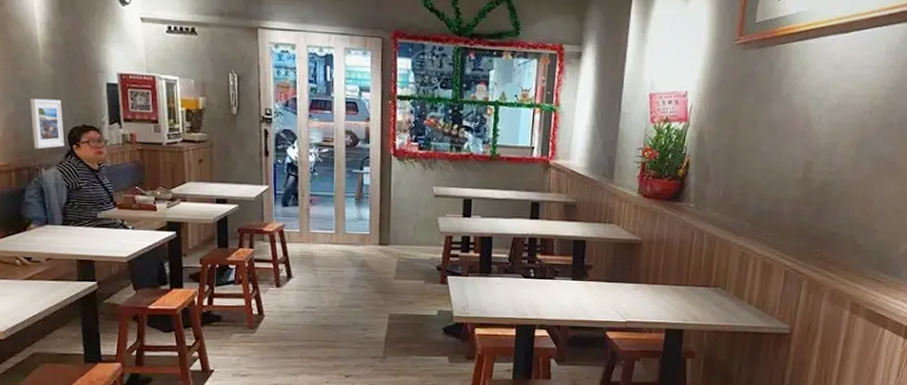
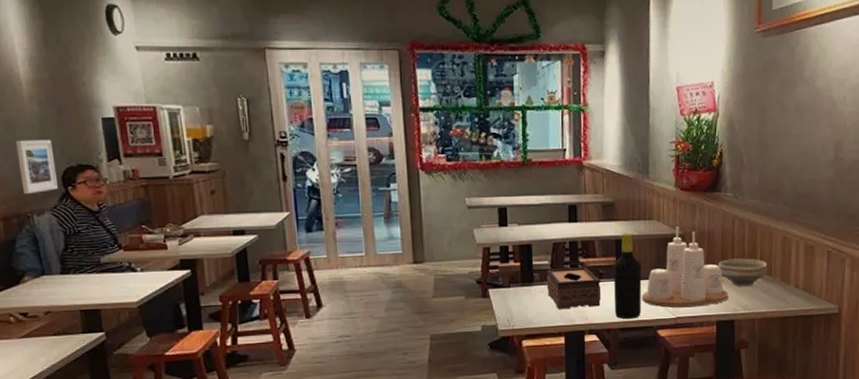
tissue box: none [503,262,556,303] -> present [546,267,602,309]
bottle: none [567,235,597,319] -> present [614,234,642,320]
condiment set: none [593,233,681,313] -> present [641,227,729,308]
bowl: none [673,269,723,298] -> present [718,258,768,287]

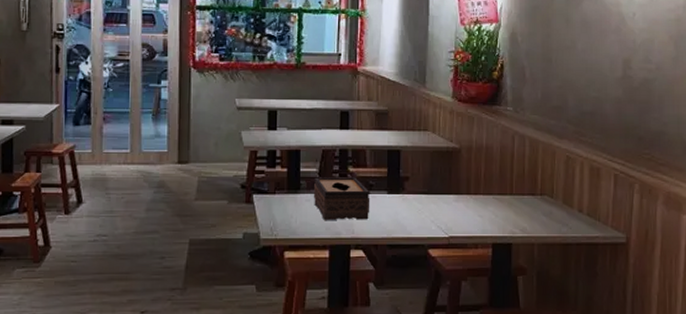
bottle: present [614,234,642,320] -> none [384,144,414,236]
condiment set: present [641,227,729,308] -> none [412,140,506,227]
bowl: present [718,258,768,287] -> none [496,177,549,208]

